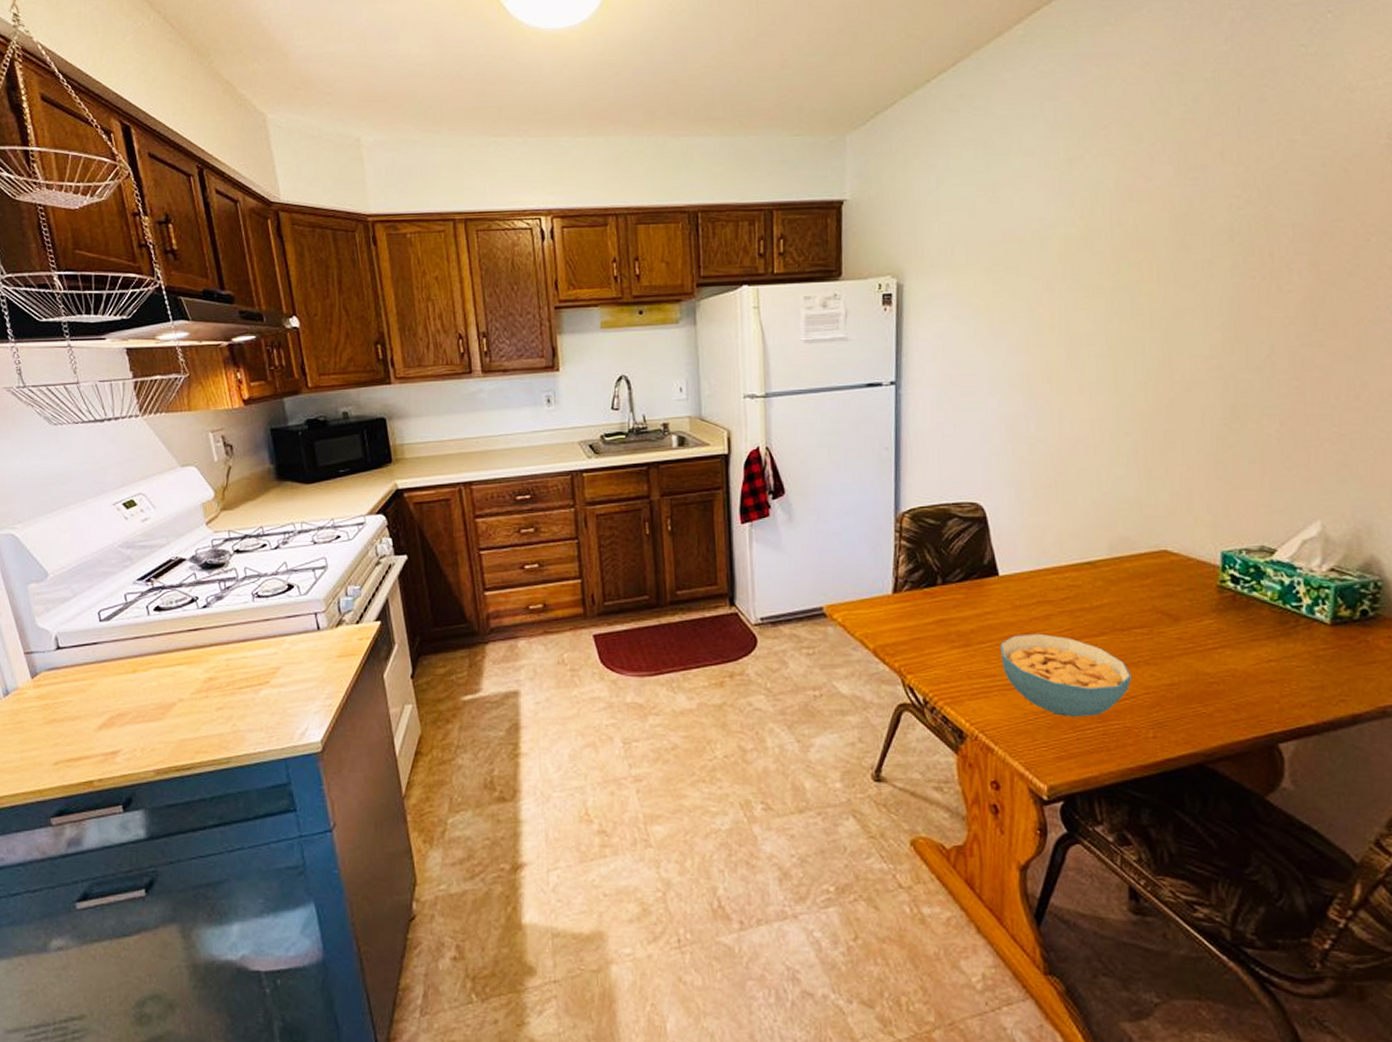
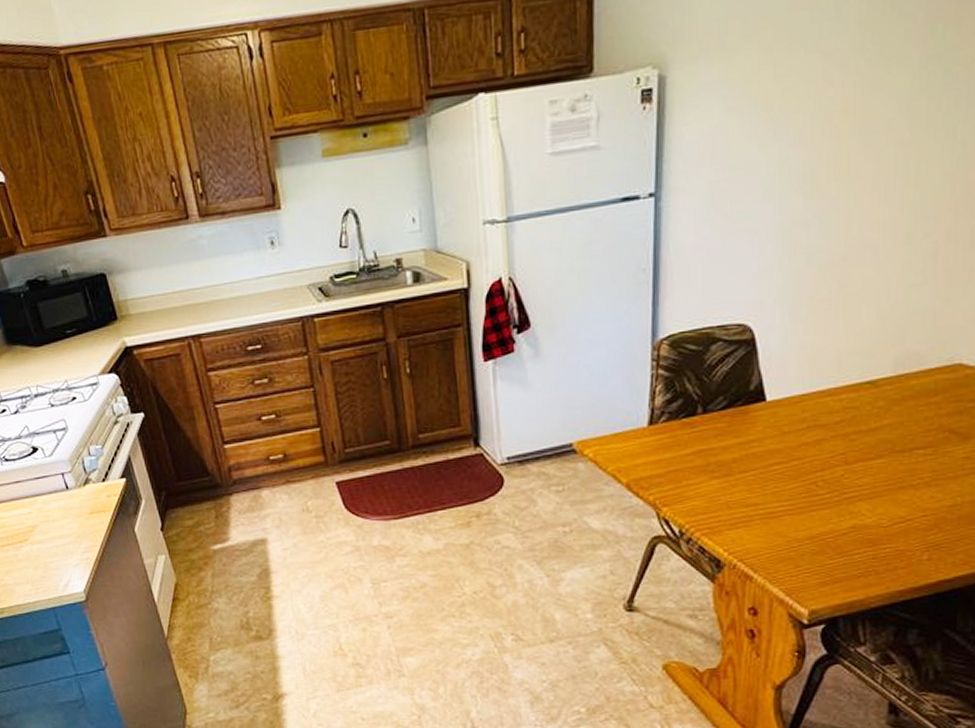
cereal bowl: present [1000,633,1132,718] -> none [765,459,909,543]

